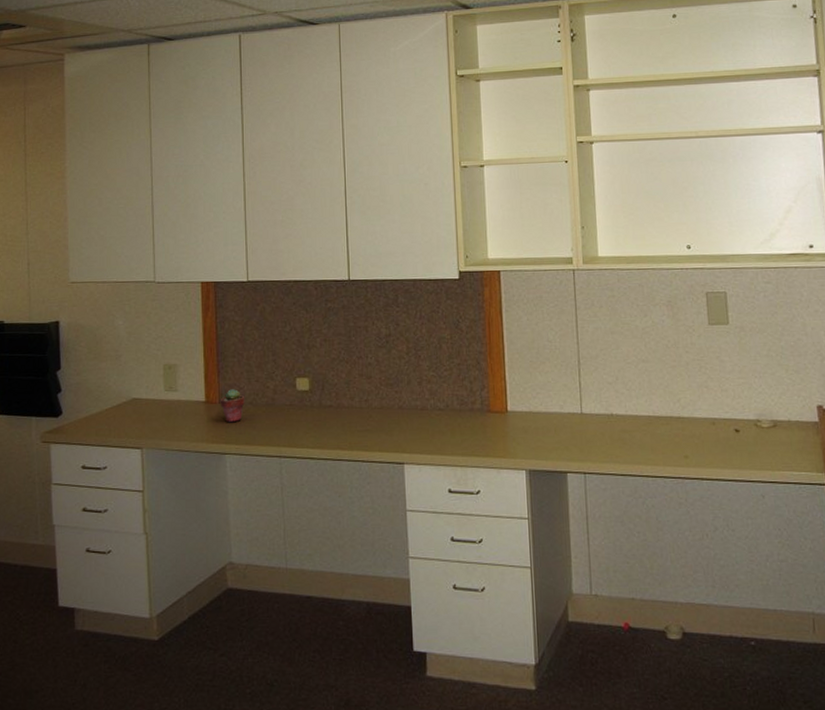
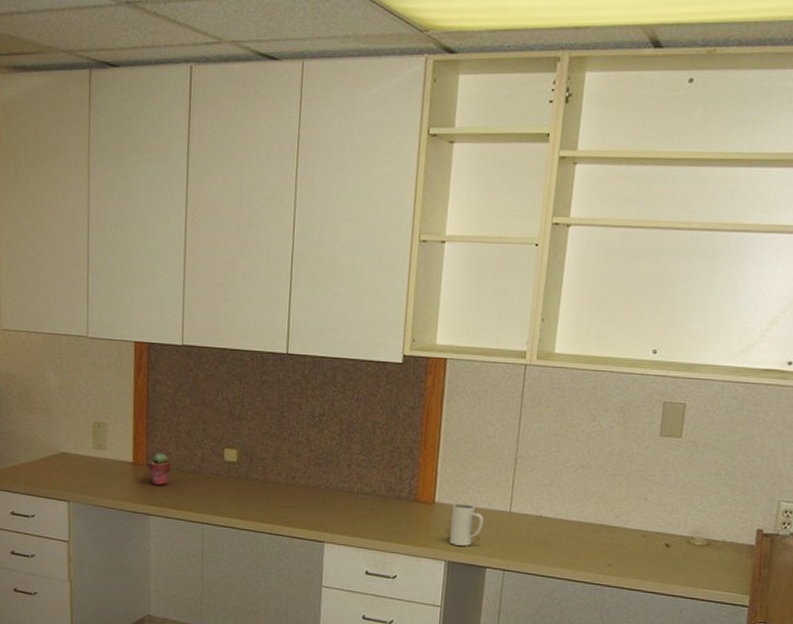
mug: none [524,409,558,453] -> present [449,503,484,546]

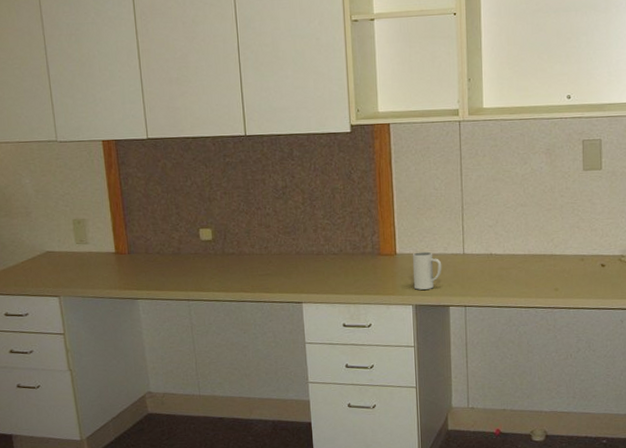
potted succulent: present [147,453,172,486] -> none [129,240,153,271]

